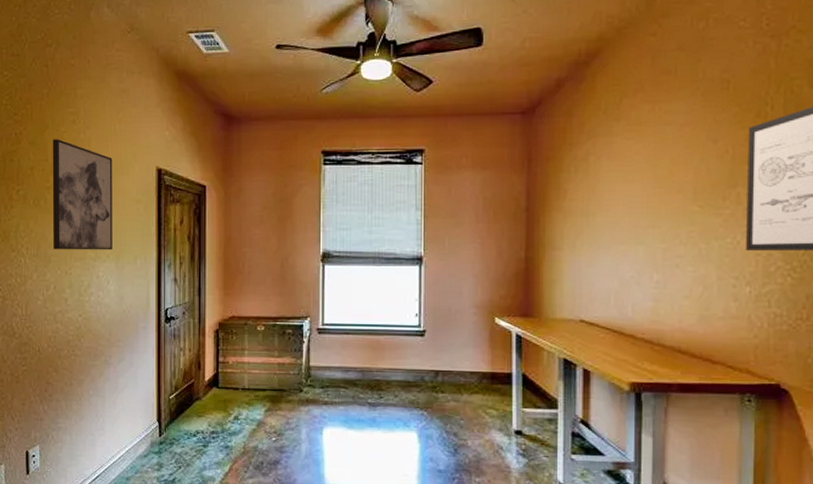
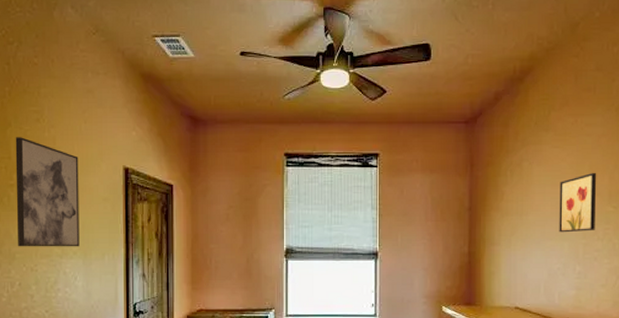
wall art: none [633,166,679,236] -> present [559,172,597,233]

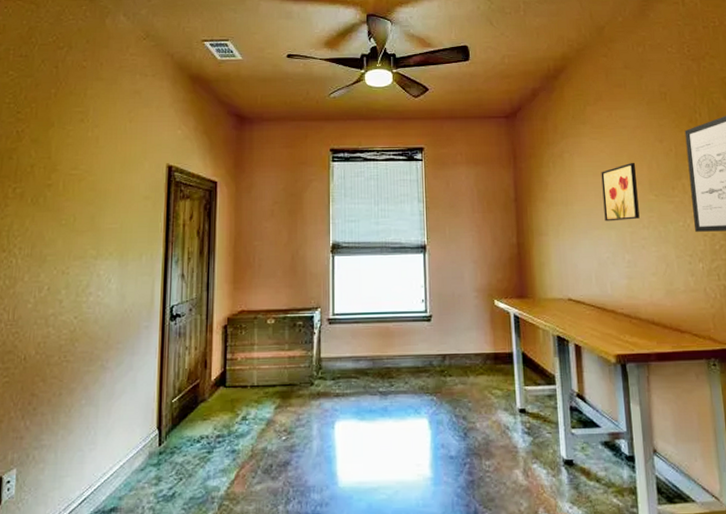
wall art: present [15,137,80,247] -> none [50,137,121,249]

